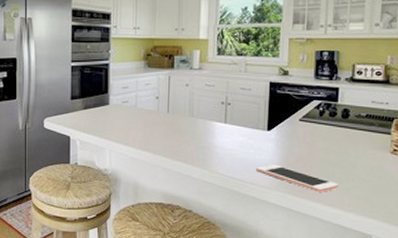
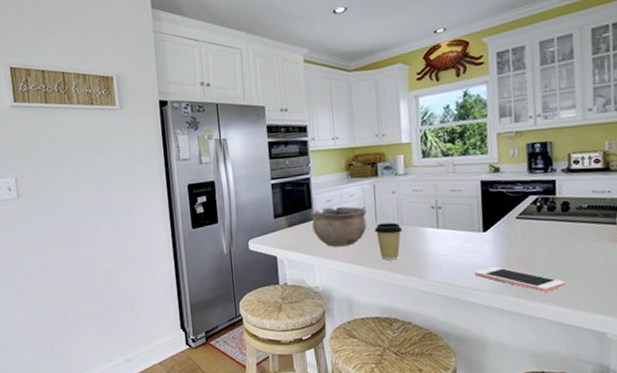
ceramic bowl: none [107,93,160,133] -> present [311,206,367,247]
coffee cup: none [166,114,192,150] -> present [375,222,403,261]

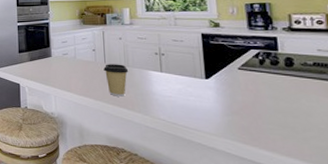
ceramic bowl: present [311,206,367,247] -> none [49,47,97,81]
cell phone: present [475,266,565,292] -> none [199,111,295,141]

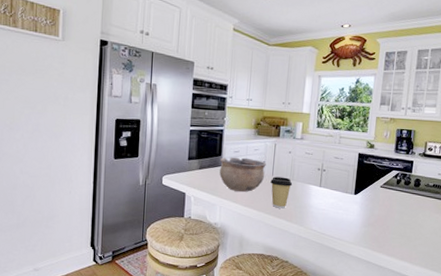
ceramic bowl: none [49,47,97,81] -> present [219,157,266,192]

